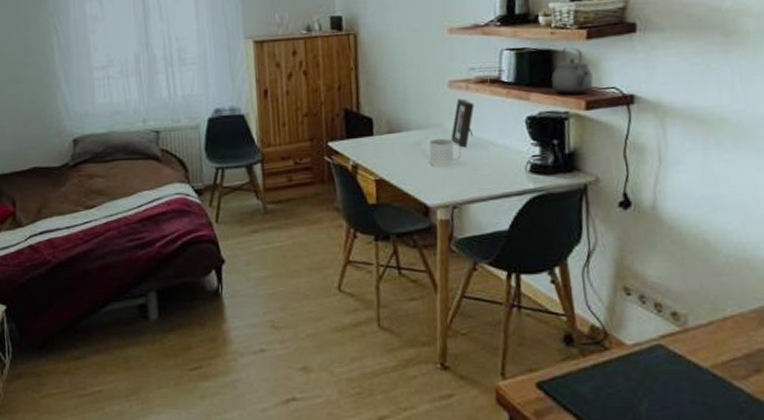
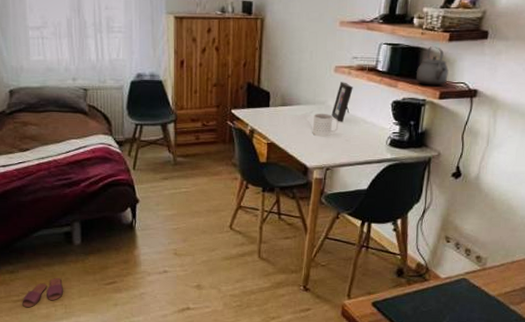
slippers: none [90,364,139,404] -> present [22,278,63,308]

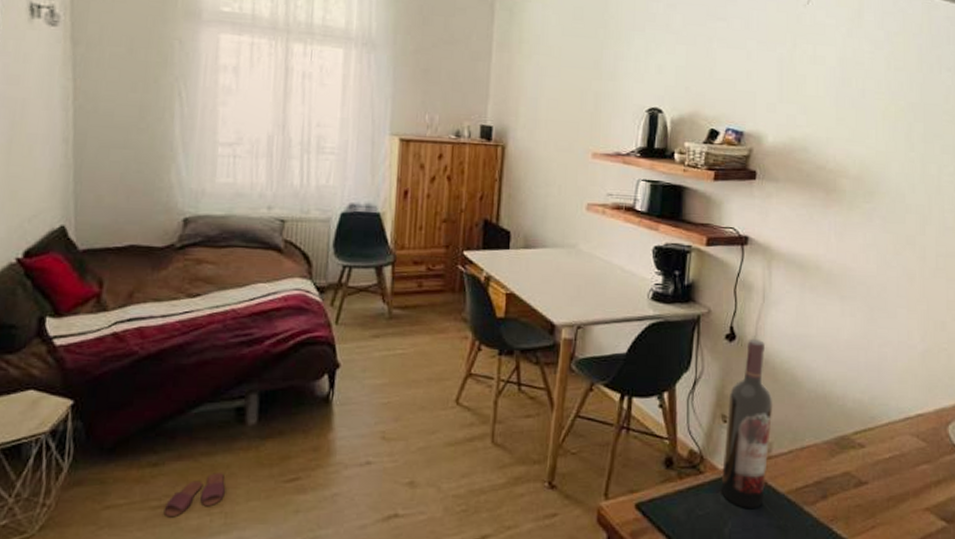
mug: present [312,113,339,137] -> none [560,258,592,287]
picture frame: present [331,82,353,122] -> none [583,222,608,270]
tea kettle: present [415,46,449,87] -> none [679,185,715,231]
wine bottle: none [442,176,491,308] -> present [721,338,773,510]

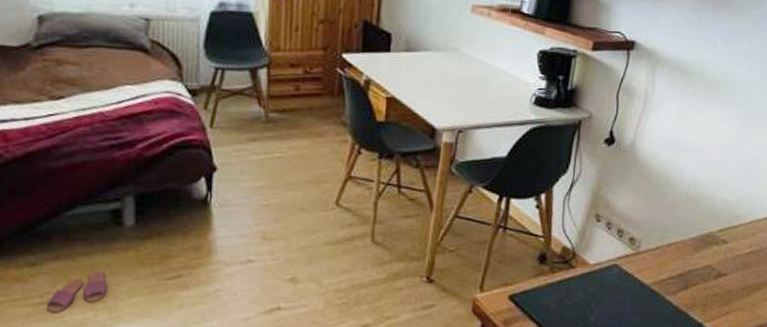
wine bottle: present [721,338,773,510] -> none [590,142,646,299]

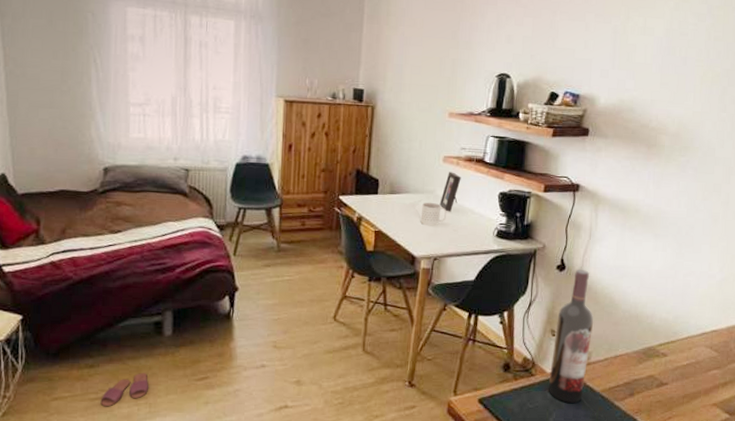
mug: none [442,61,475,92] -> present [420,202,447,226]
picture frame: none [466,24,493,74] -> present [439,172,461,212]
wine bottle: none [590,142,646,299] -> present [548,269,594,404]

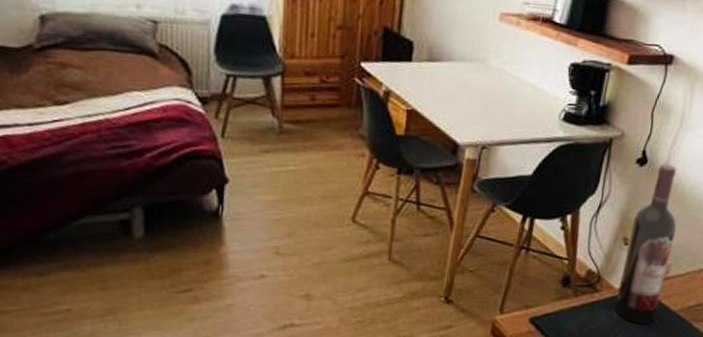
slippers: present [100,373,148,407] -> none [55,283,116,324]
mug: present [420,202,447,226] -> none [466,73,501,106]
picture frame: present [439,172,461,212] -> none [492,34,522,88]

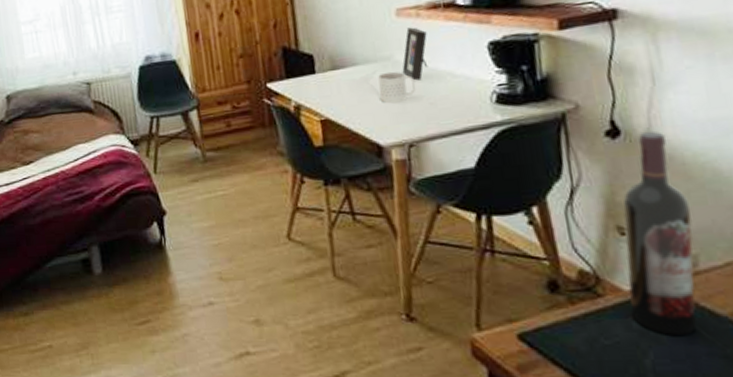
mug: none [466,73,501,106] -> present [378,71,417,104]
picture frame: none [492,34,522,88] -> present [402,27,428,81]

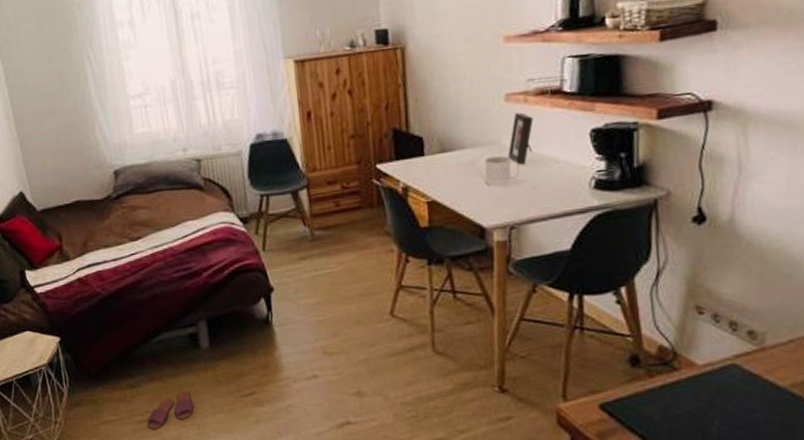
slippers: none [40,319,88,360] -> present [147,391,194,430]
wine bottle: present [623,131,697,337] -> none [701,218,763,406]

